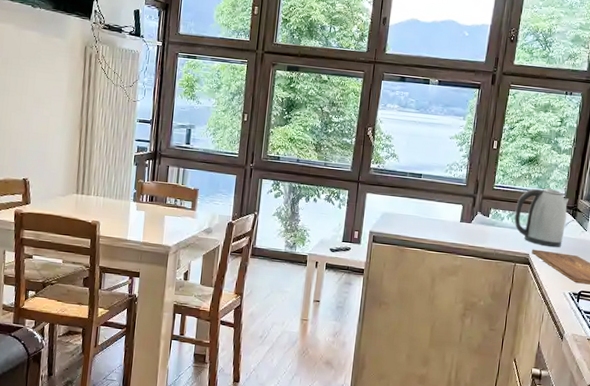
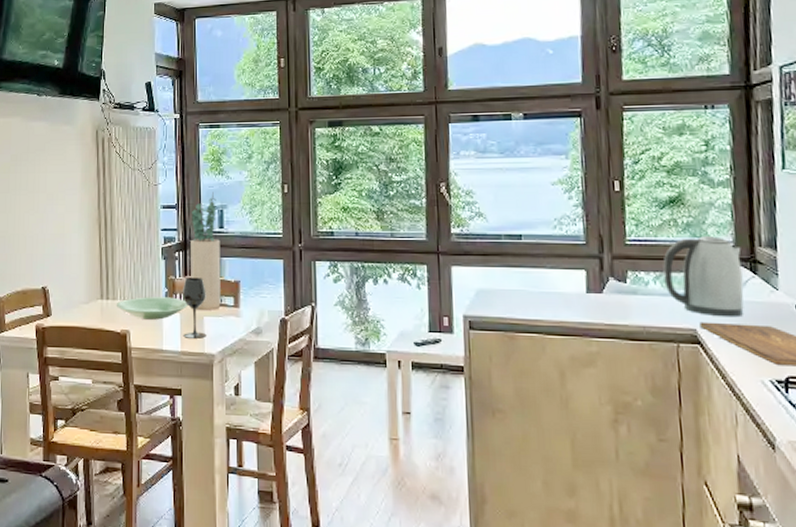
bowl: none [89,195,153,215] -> present [116,297,188,320]
wineglass: none [145,182,170,233] -> present [182,277,206,339]
vase: none [157,113,186,211] -> present [191,192,221,310]

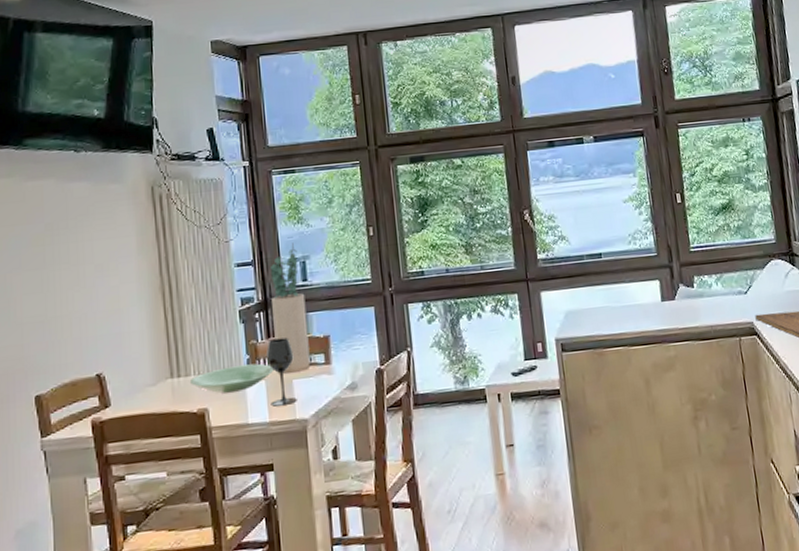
kettle: present [663,236,744,318] -> none [722,236,788,308]

